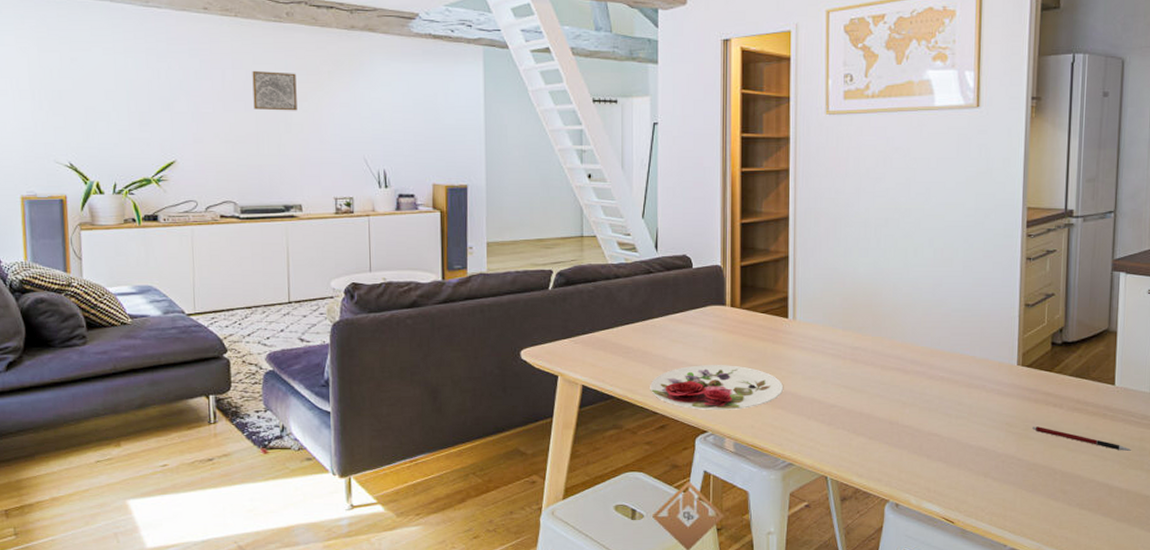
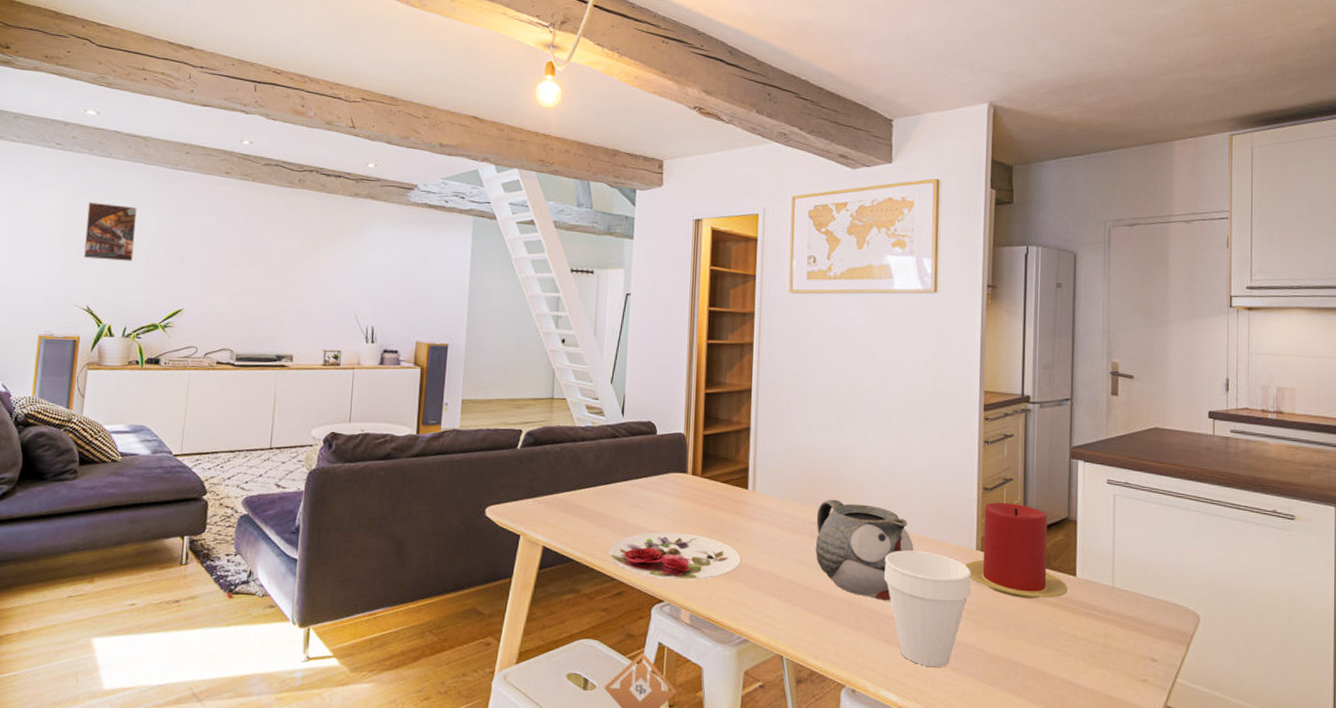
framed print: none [53,47,113,111] -> present [84,202,137,261]
wall art: present [252,70,297,111] -> none [259,229,301,268]
teapot: none [857,323,956,419] -> present [815,499,914,601]
cup: none [926,369,1012,479] -> present [884,550,971,668]
candle: none [1006,318,1106,409] -> present [965,502,1068,599]
pen: present [1032,426,1132,451] -> none [992,615,1096,647]

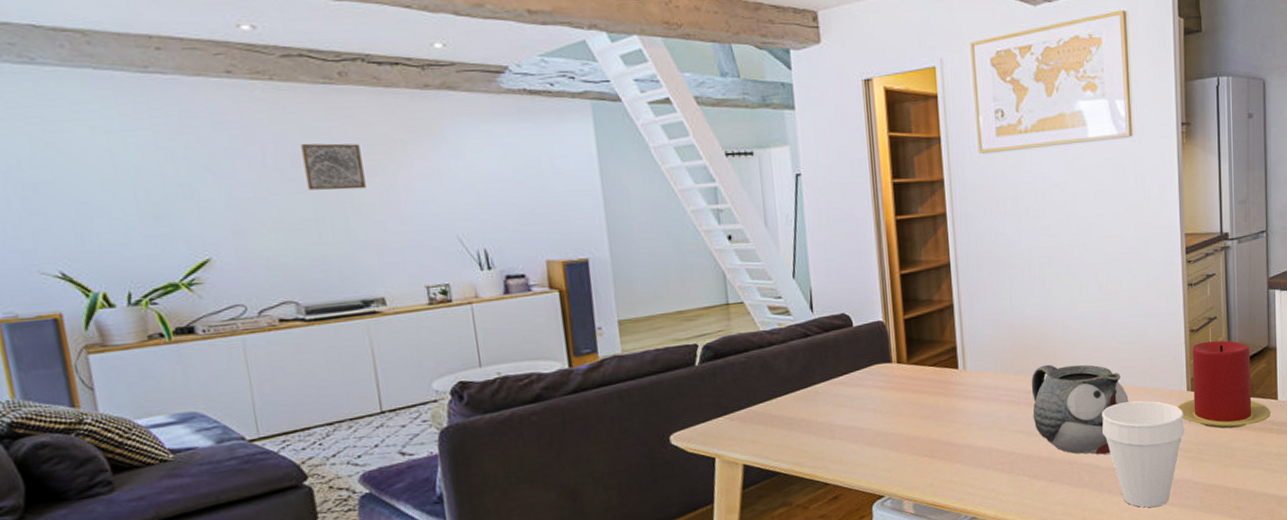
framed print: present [84,202,137,261] -> none [18,129,114,209]
wall art: none [259,229,301,268] -> present [301,143,366,190]
plate: present [609,532,741,580] -> none [818,423,959,475]

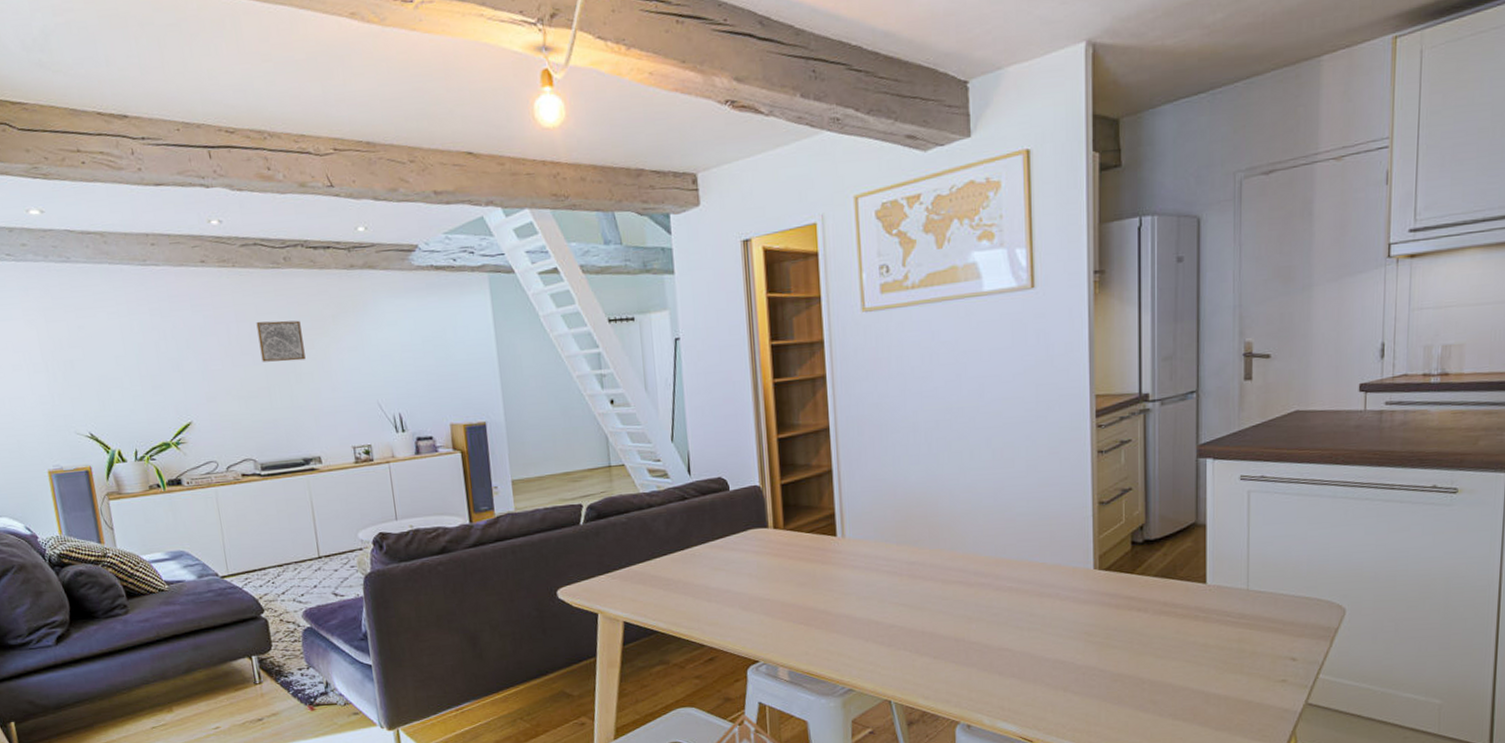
teapot: present [1031,364,1129,455] -> none [914,535,1024,633]
cup: present [1102,400,1184,508] -> none [993,577,1090,694]
candle: present [1178,340,1271,429] -> none [1082,514,1197,613]

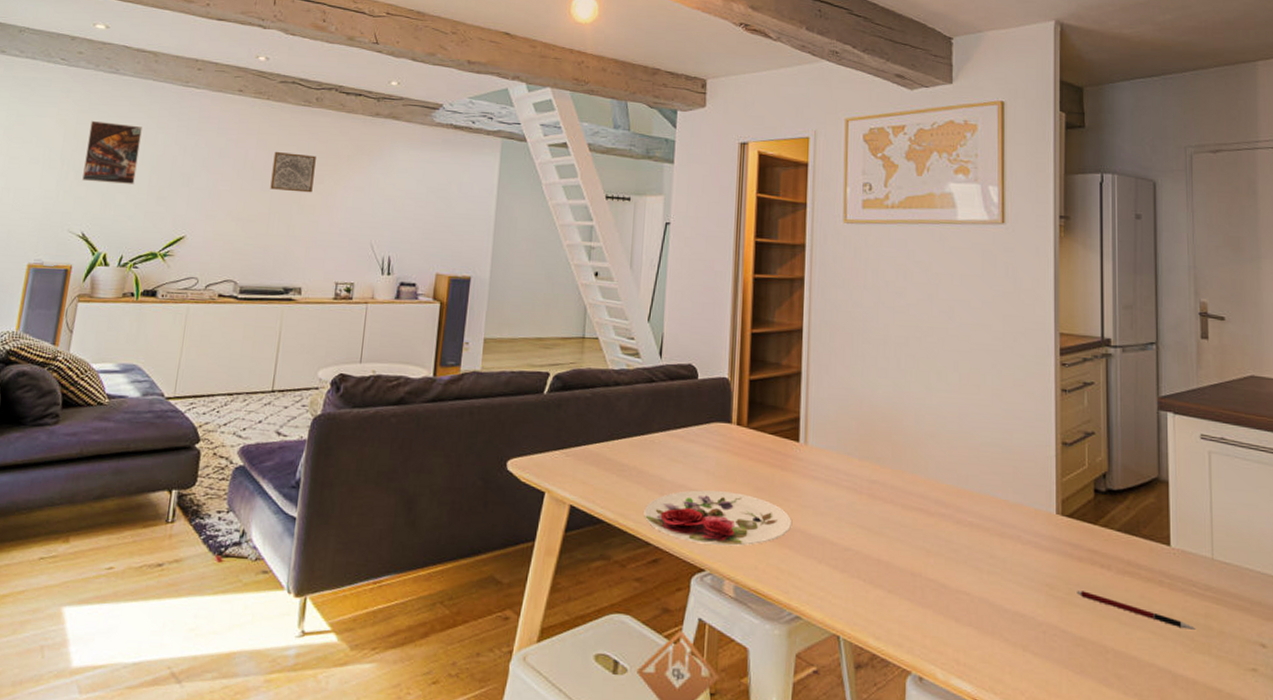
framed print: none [60,315,125,381] -> present [82,120,142,184]
plate: none [694,590,836,639] -> present [644,490,791,546]
pen: none [1114,634,1230,655] -> present [1077,590,1197,630]

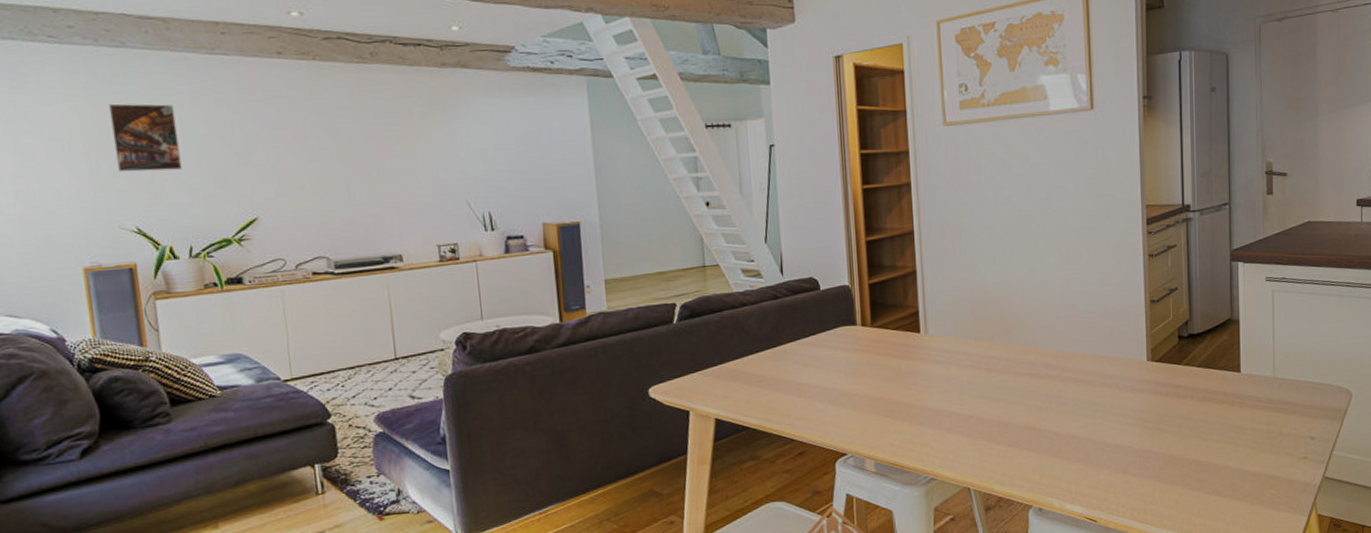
wall art: present [270,151,316,193] -> none [336,115,390,158]
plate: present [644,490,791,546] -> none [785,384,920,433]
pen: present [1077,590,1197,630] -> none [1165,419,1261,436]

